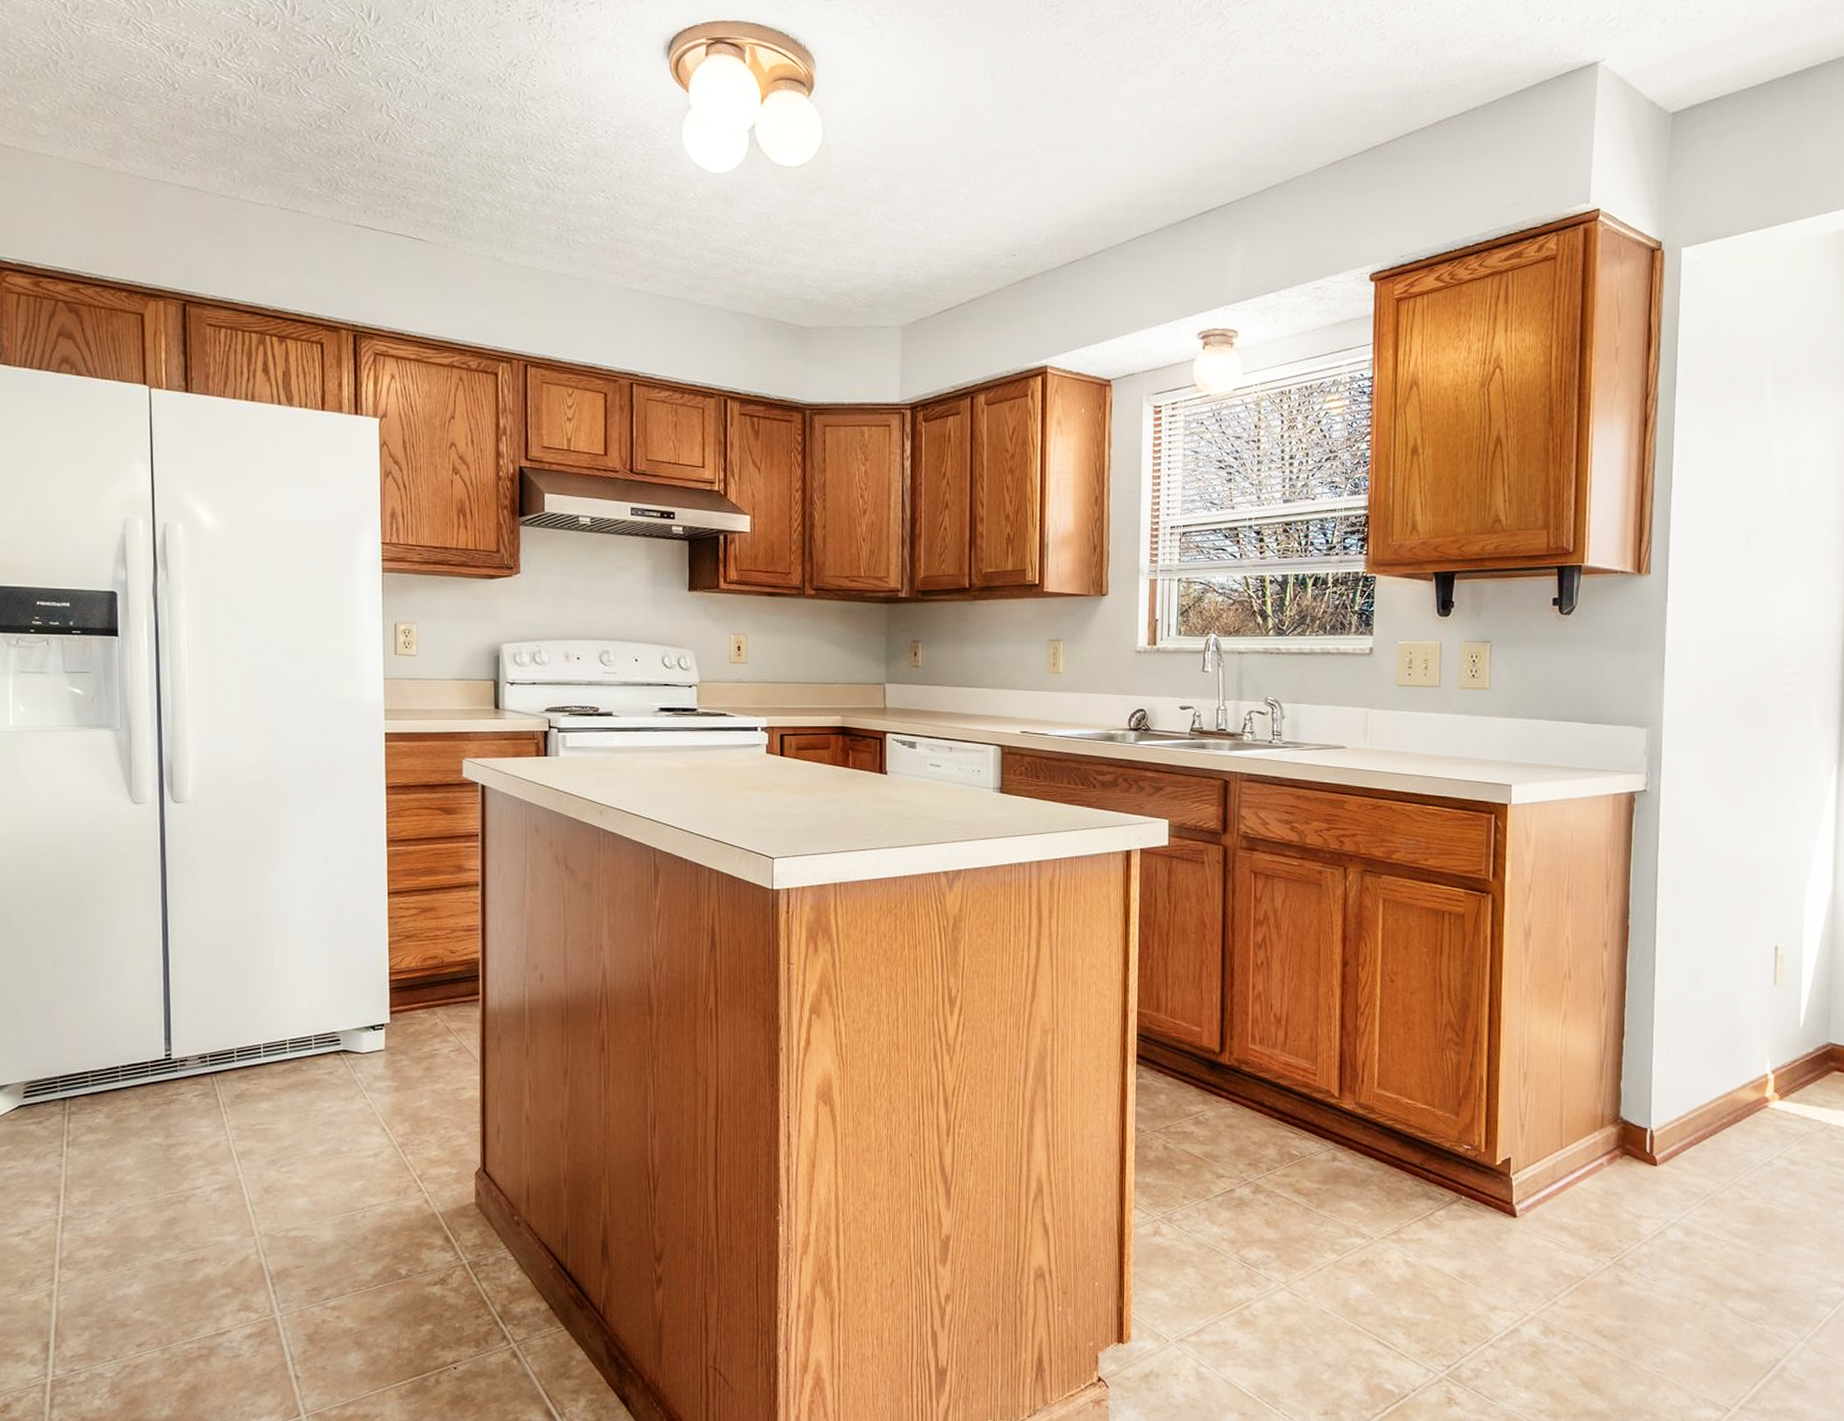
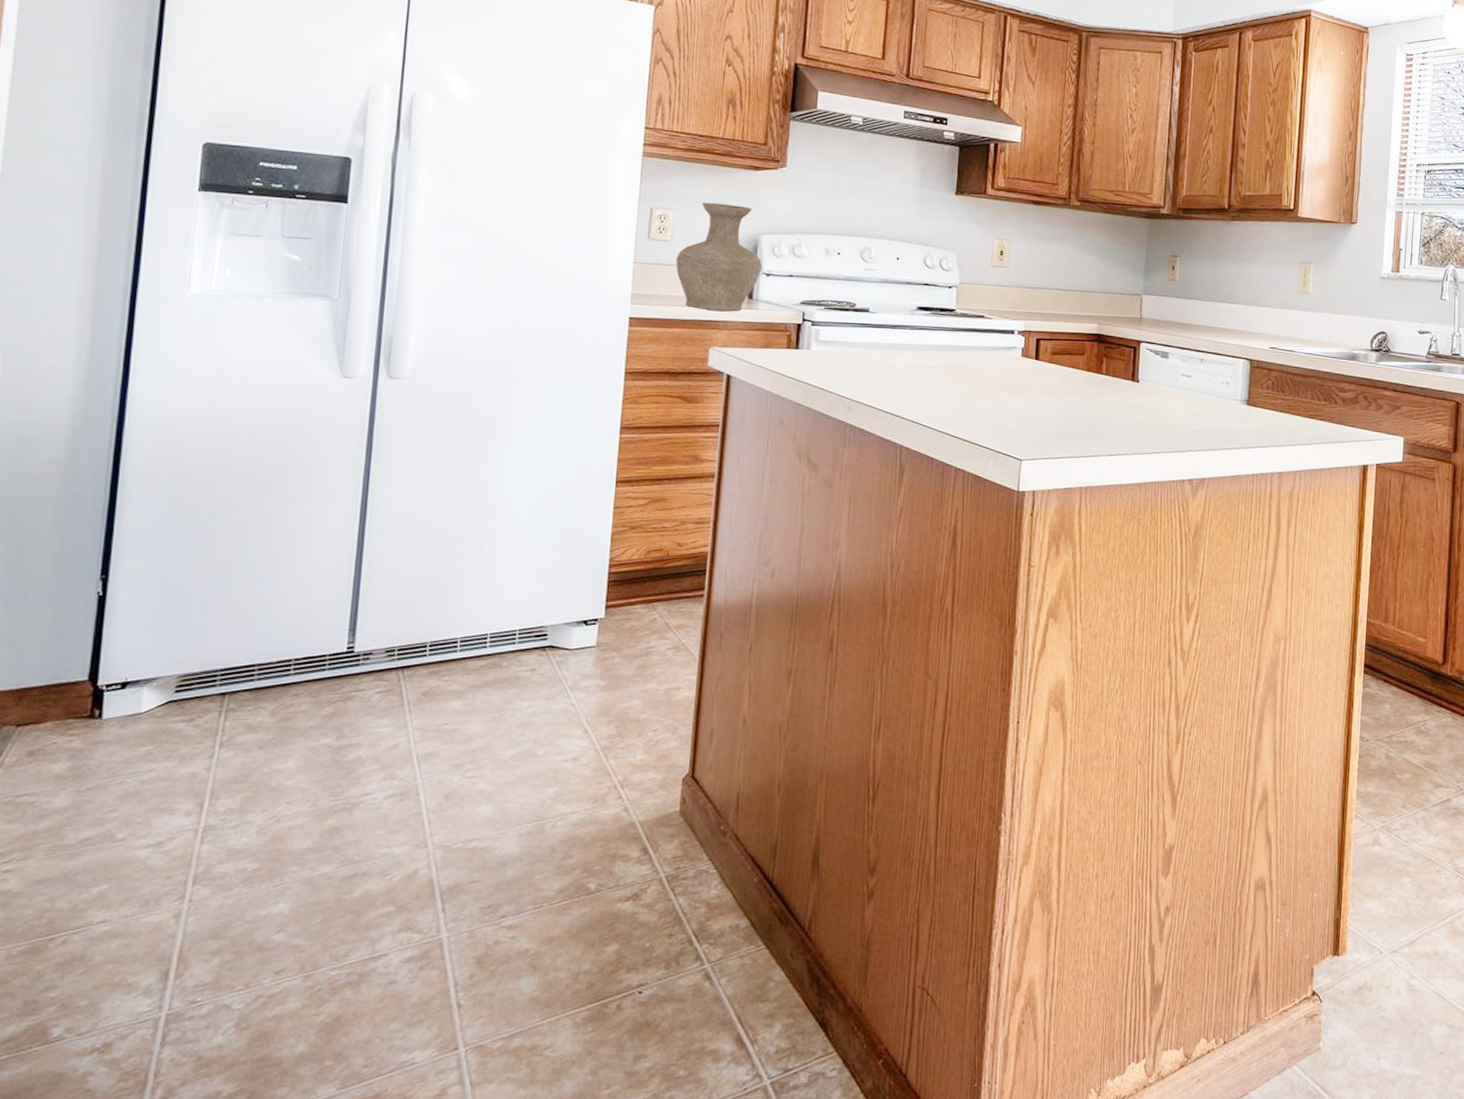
vase: none [423,614,506,723] -> present [676,202,763,312]

